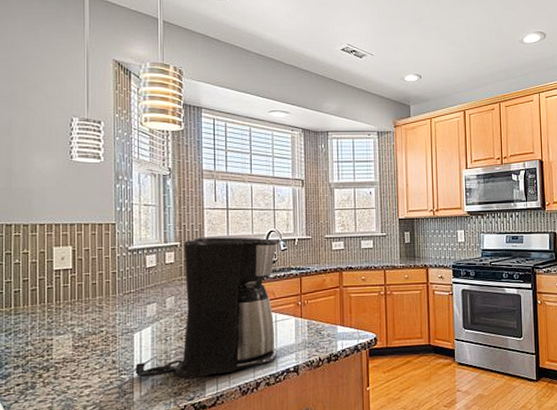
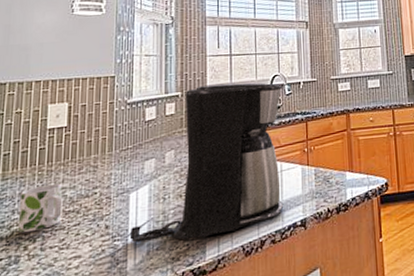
mug: none [32,321,72,363] -> present [17,184,63,233]

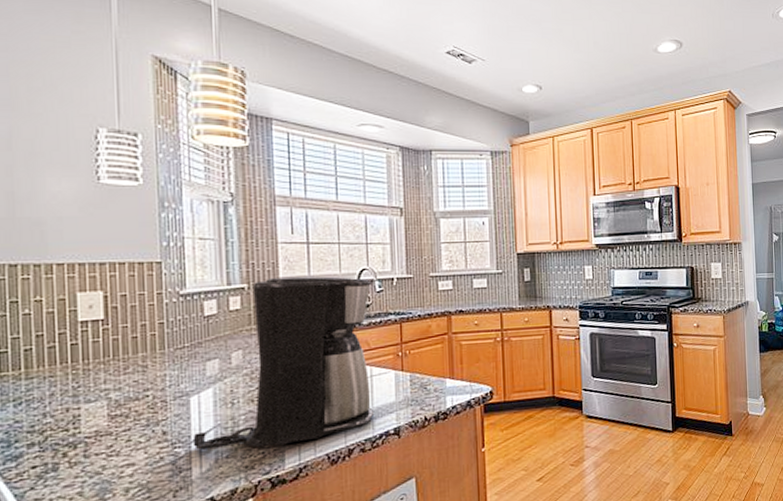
mug: present [17,184,63,233] -> none [51,385,107,439]

